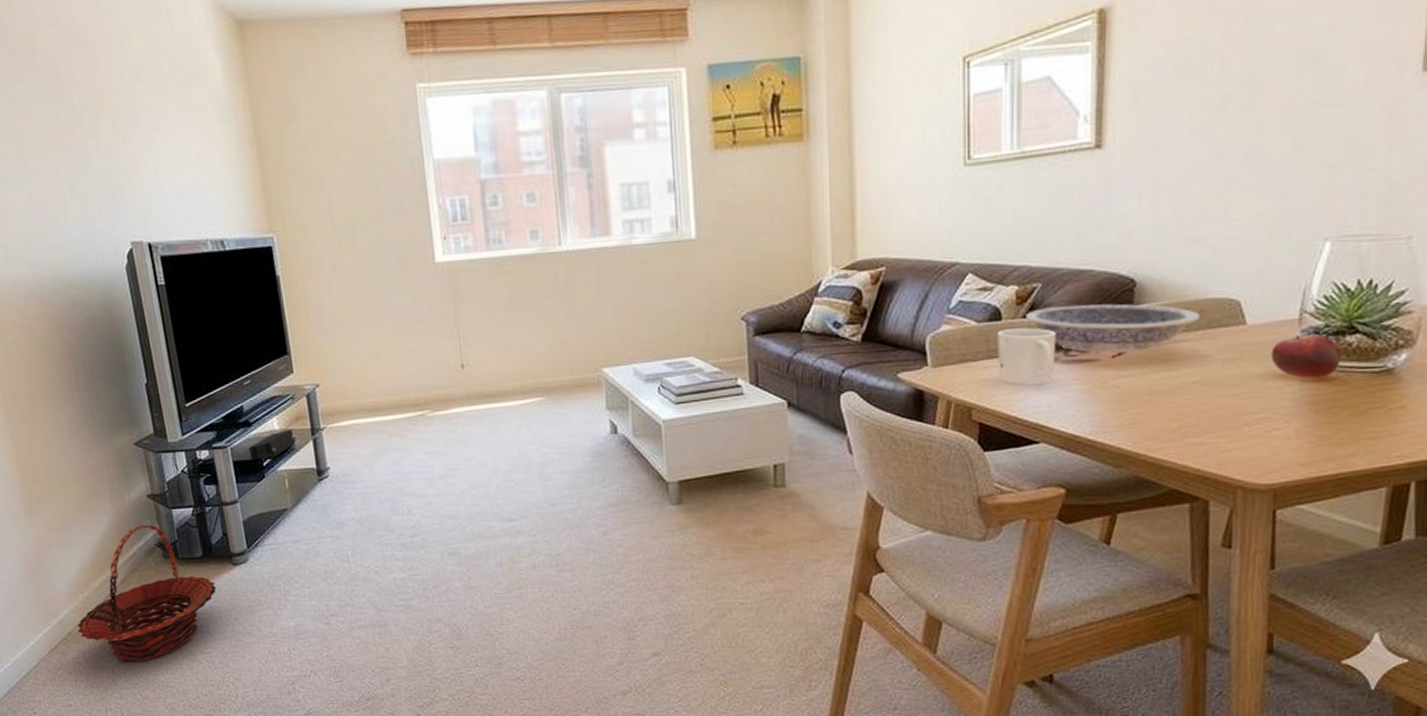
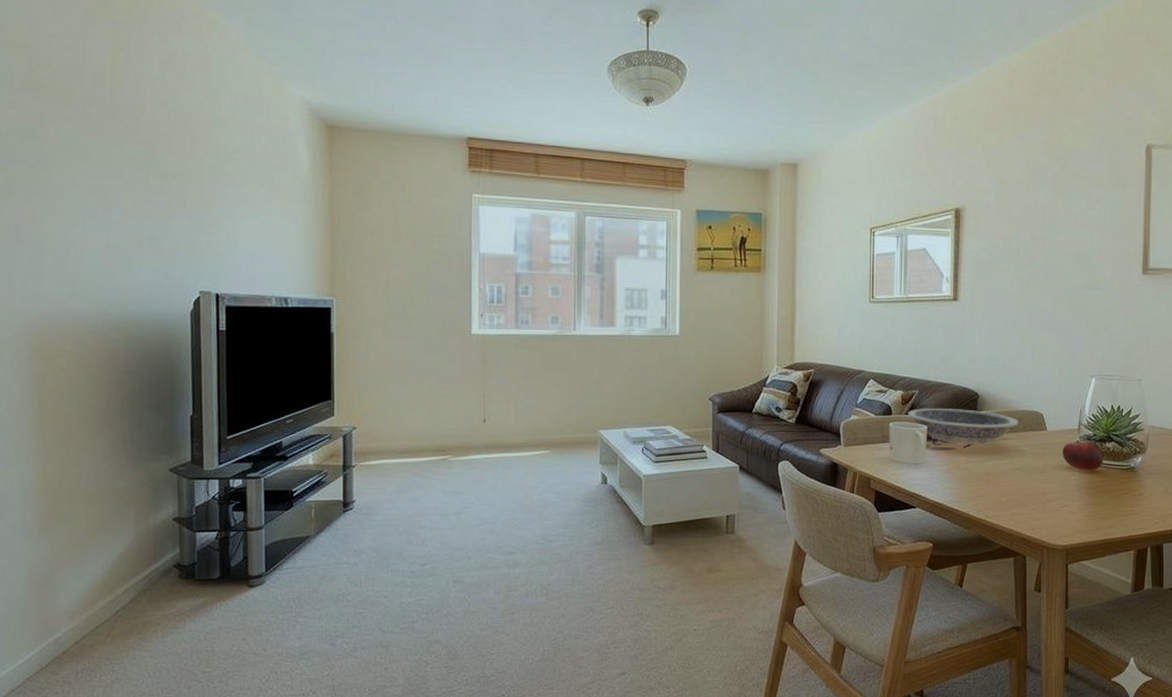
basket: present [77,525,216,663] -> none [74,547,228,682]
speaker: present [248,430,296,460] -> none [281,465,328,491]

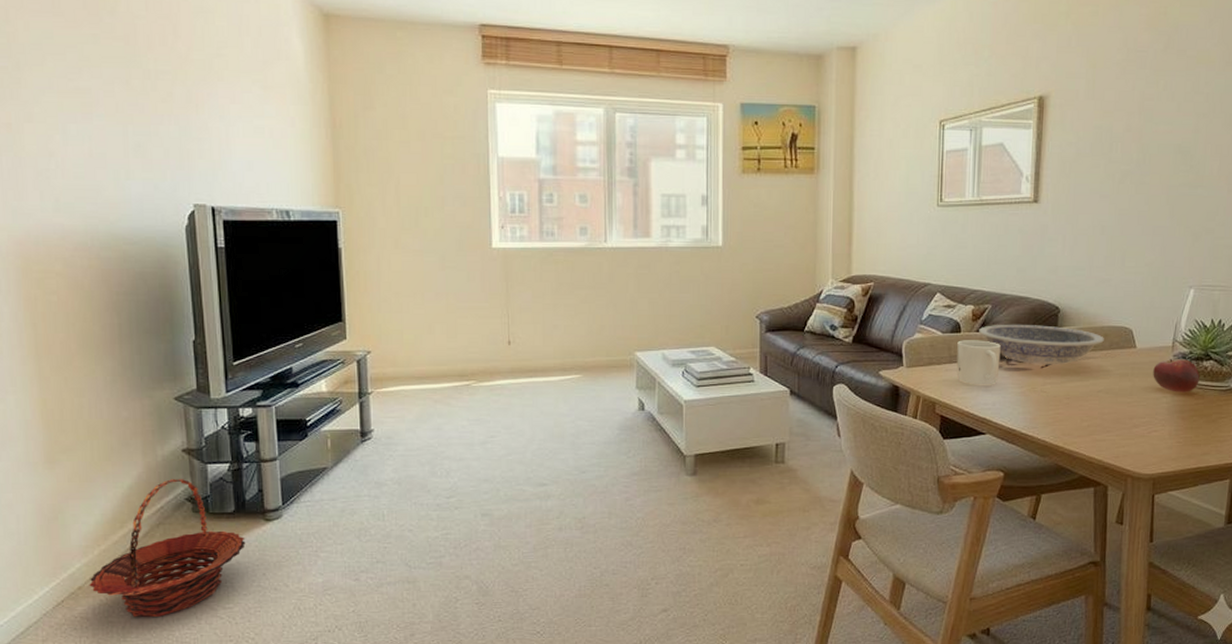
basket: none [74,547,228,682] -> present [89,479,246,618]

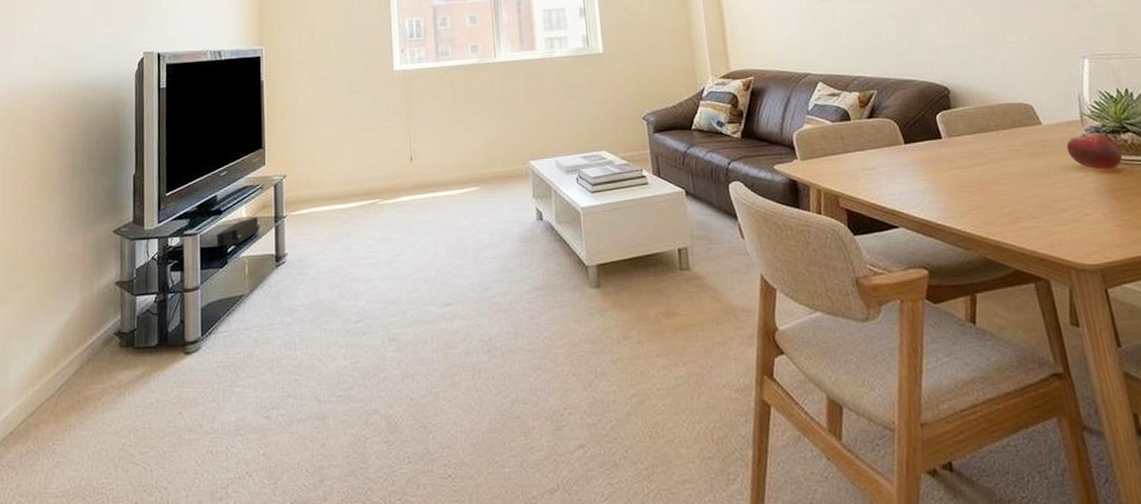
basket: present [89,479,246,618] -> none [19,312,165,466]
speaker: none [294,392,343,420] -> present [216,217,260,247]
mug: present [956,340,1001,386] -> none [849,127,900,176]
bowl: present [979,325,1104,365] -> none [869,107,1005,149]

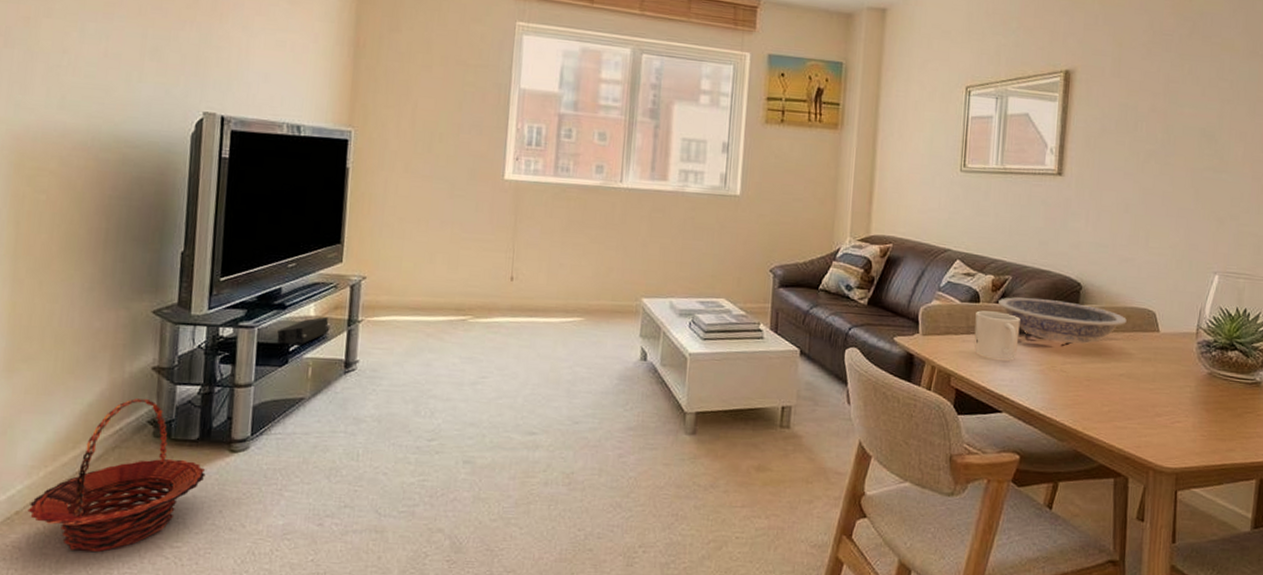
basket: none [19,312,165,466] -> present [27,399,206,552]
mug: none [849,127,900,176] -> present [974,310,1020,362]
bowl: none [869,107,1005,149] -> present [998,297,1127,344]
fruit: present [1066,133,1123,170] -> none [1176,346,1225,383]

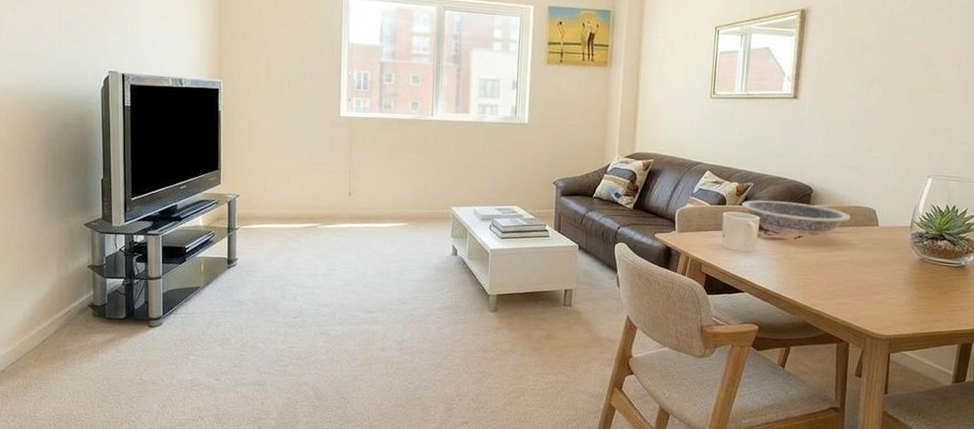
basket: present [27,399,206,552] -> none [10,289,133,399]
speaker: present [277,317,330,346] -> none [176,226,215,248]

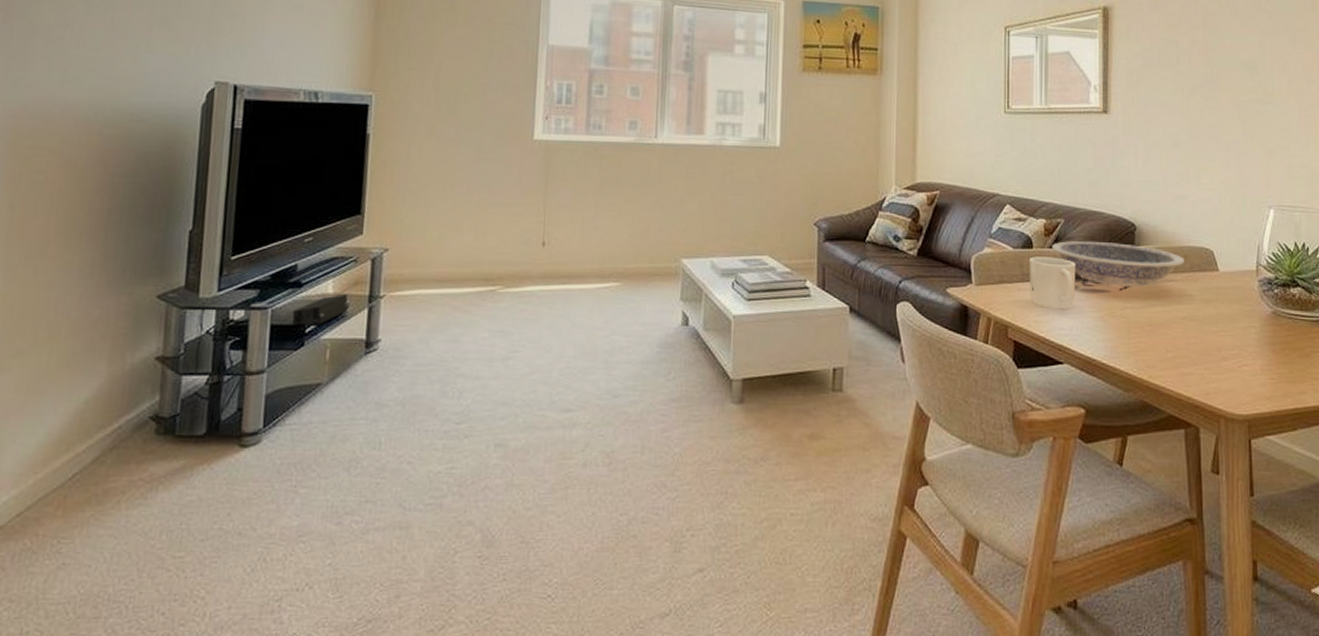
speaker: none [176,226,215,248] -> present [292,294,350,326]

